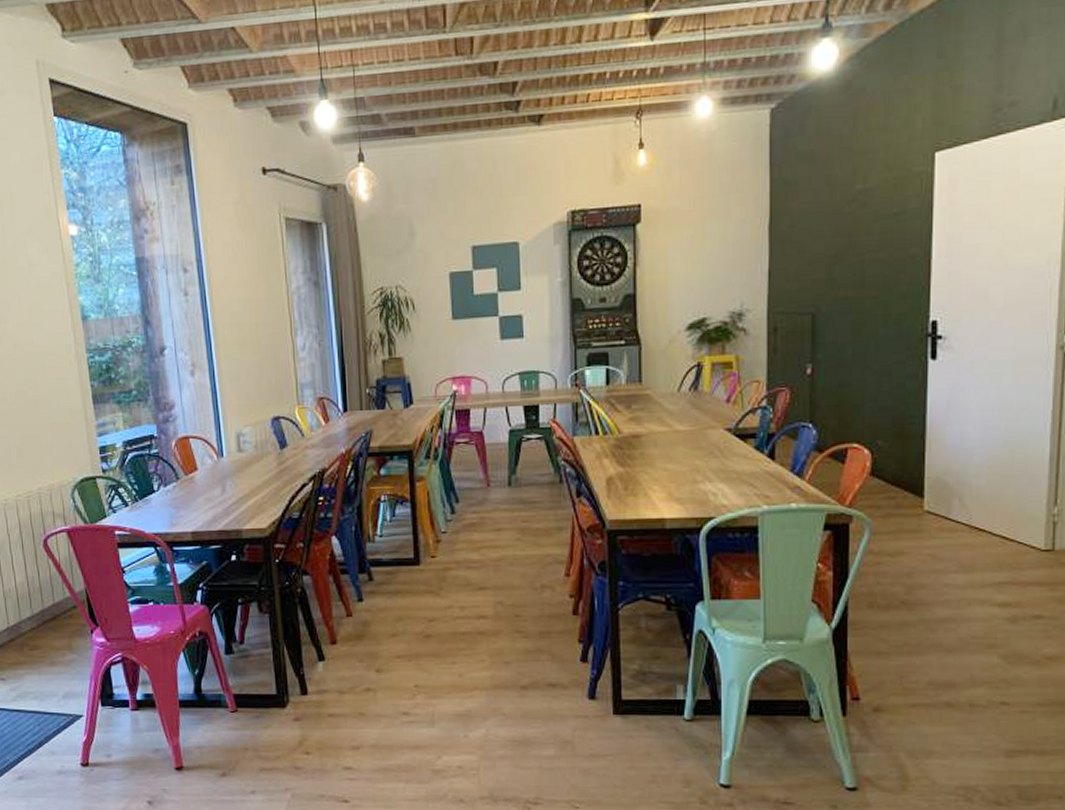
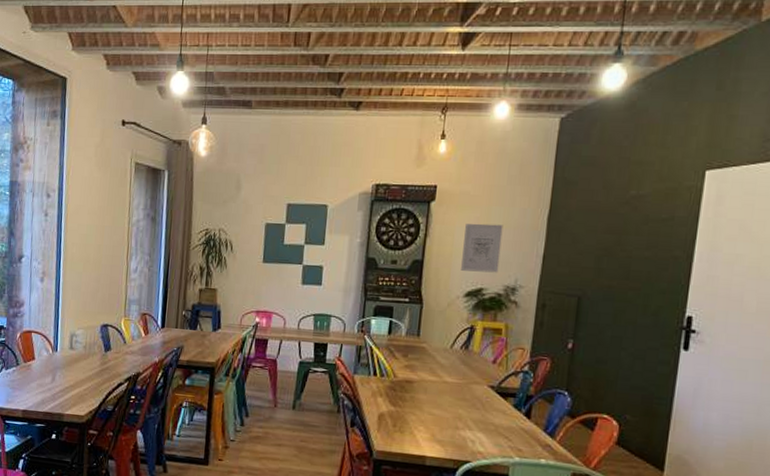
wall art: none [679,241,721,300] -> present [461,223,504,273]

